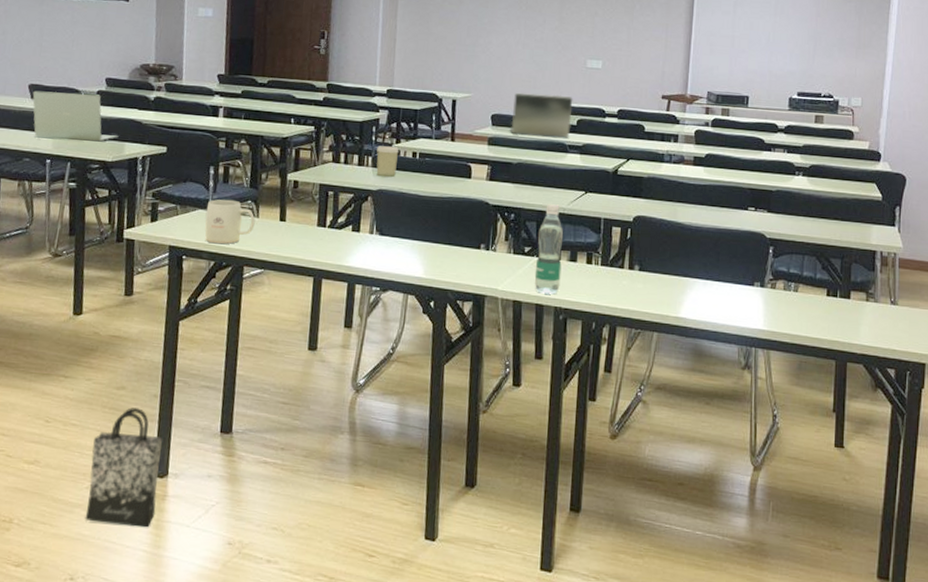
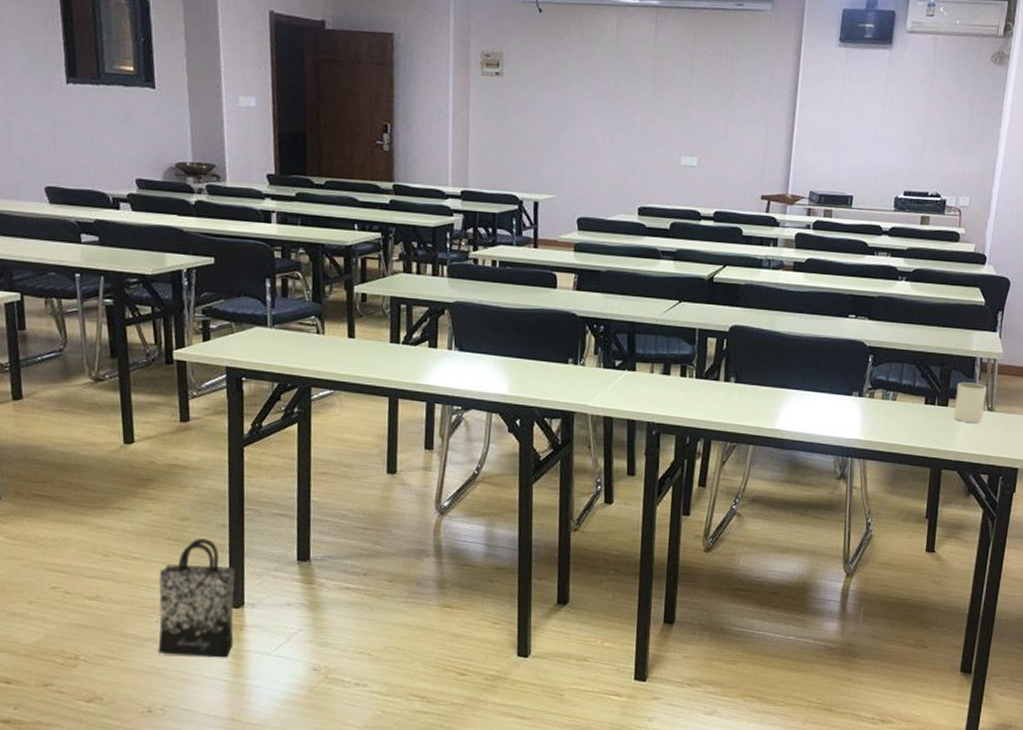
laptop: present [32,90,119,142] -> none [50,194,158,253]
mug: present [205,199,255,244] -> none [264,315,321,364]
cup: present [376,146,399,178] -> none [452,254,477,289]
laptop: present [509,92,573,138] -> none [597,193,666,243]
bottle: present [534,204,564,295] -> none [625,314,657,409]
cup: none [856,275,888,316] -> present [953,382,987,423]

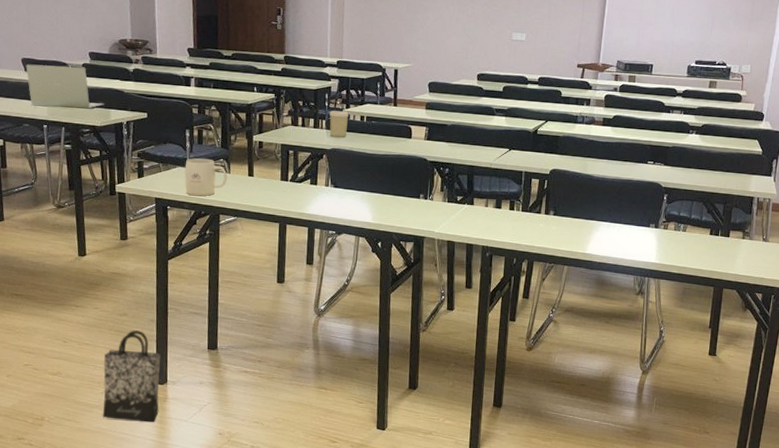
laptop: none [50,194,158,253] -> present [26,64,105,109]
mug: none [264,315,321,364] -> present [184,158,227,196]
cup: none [452,254,477,289] -> present [329,110,349,139]
cup: present [953,382,987,423] -> none [733,217,762,251]

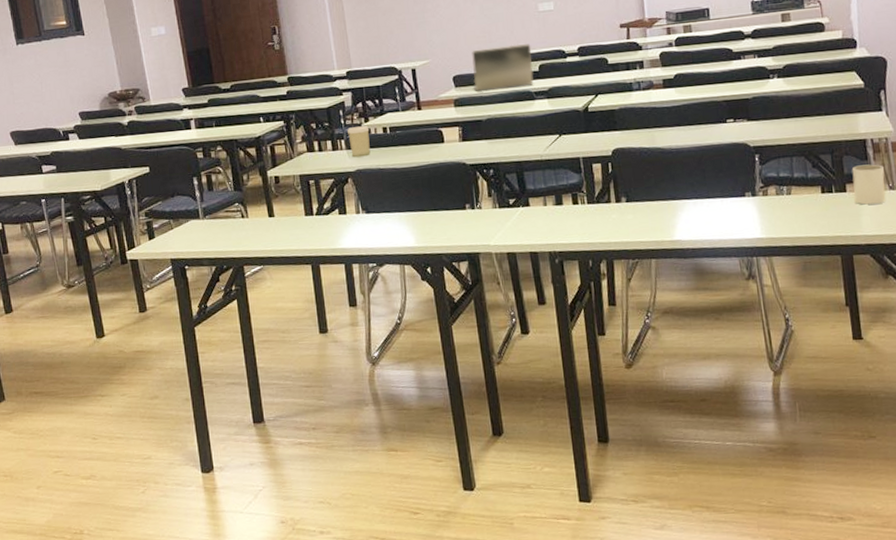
laptop: present [26,64,105,109] -> none [15,129,103,181]
shopping bag: present [102,330,160,422] -> none [139,413,209,522]
mug: present [184,158,227,196] -> none [197,205,246,250]
laptop: none [444,62,500,103] -> present [472,44,534,91]
cup: none [733,217,762,251] -> present [852,164,886,205]

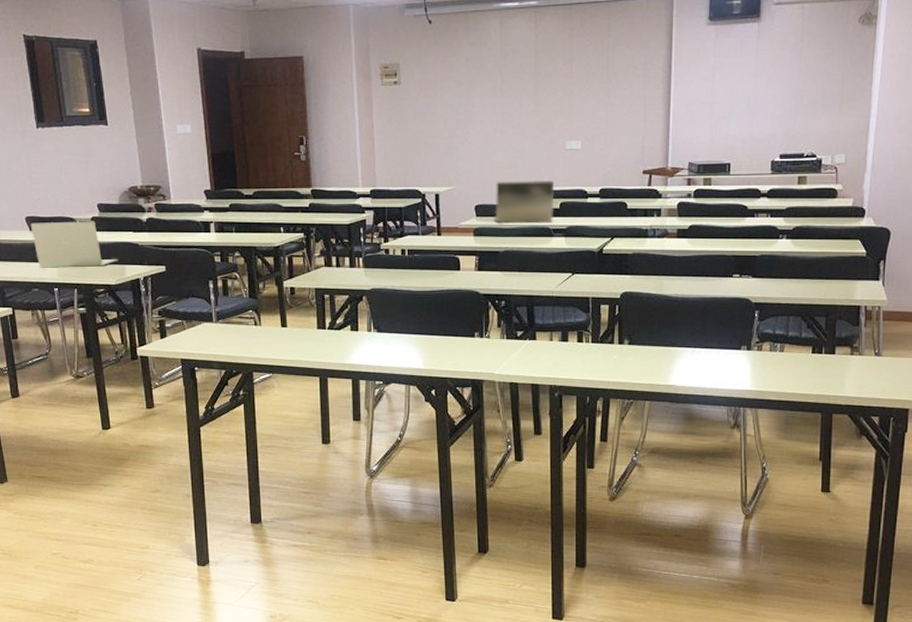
laptop: none [15,129,103,181] -> present [30,221,118,268]
cup: present [348,126,371,158] -> none [367,246,388,277]
cup: present [852,164,886,205] -> none [841,330,872,368]

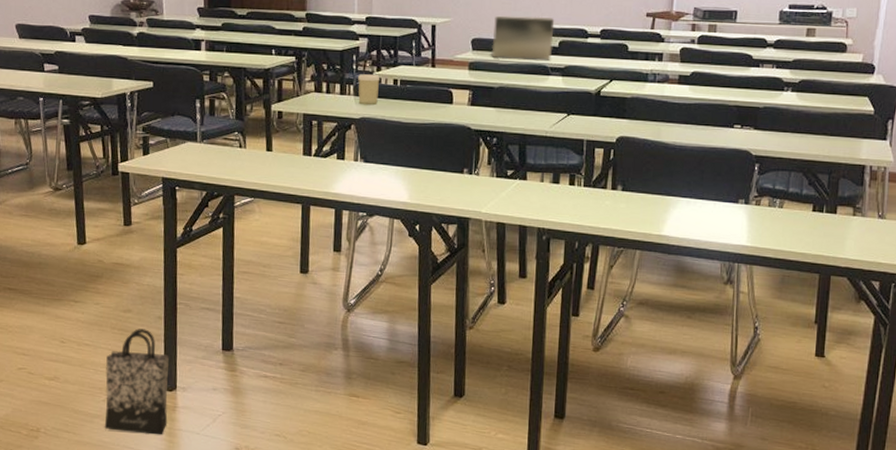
laptop: present [30,221,118,268] -> none [20,30,106,79]
shopping bag: none [138,507,203,609] -> present [104,328,169,434]
cup: none [367,246,388,277] -> present [358,74,380,106]

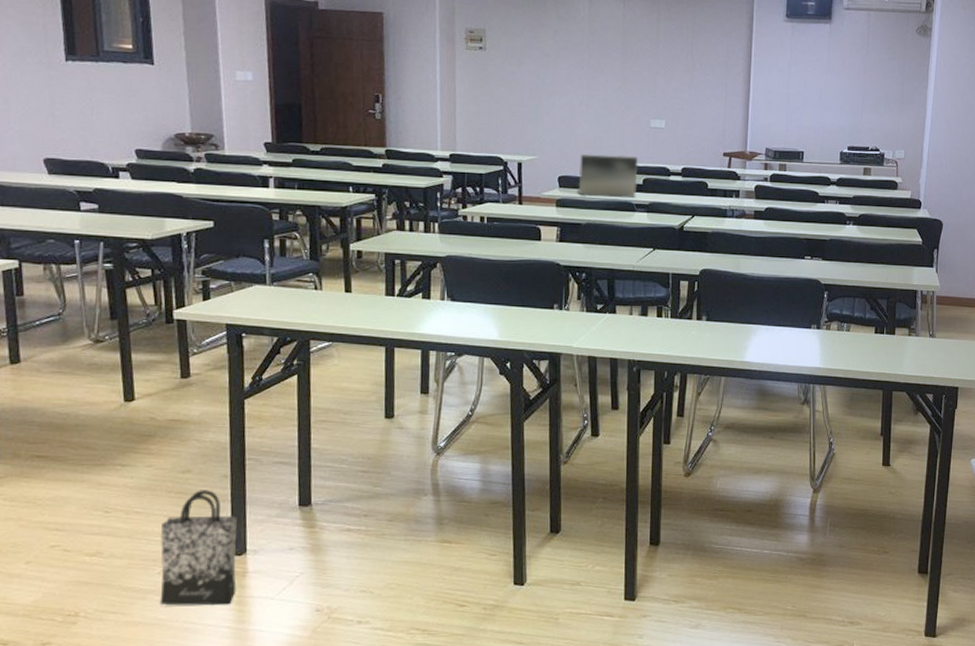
cup: present [358,74,380,106] -> none [443,212,466,244]

